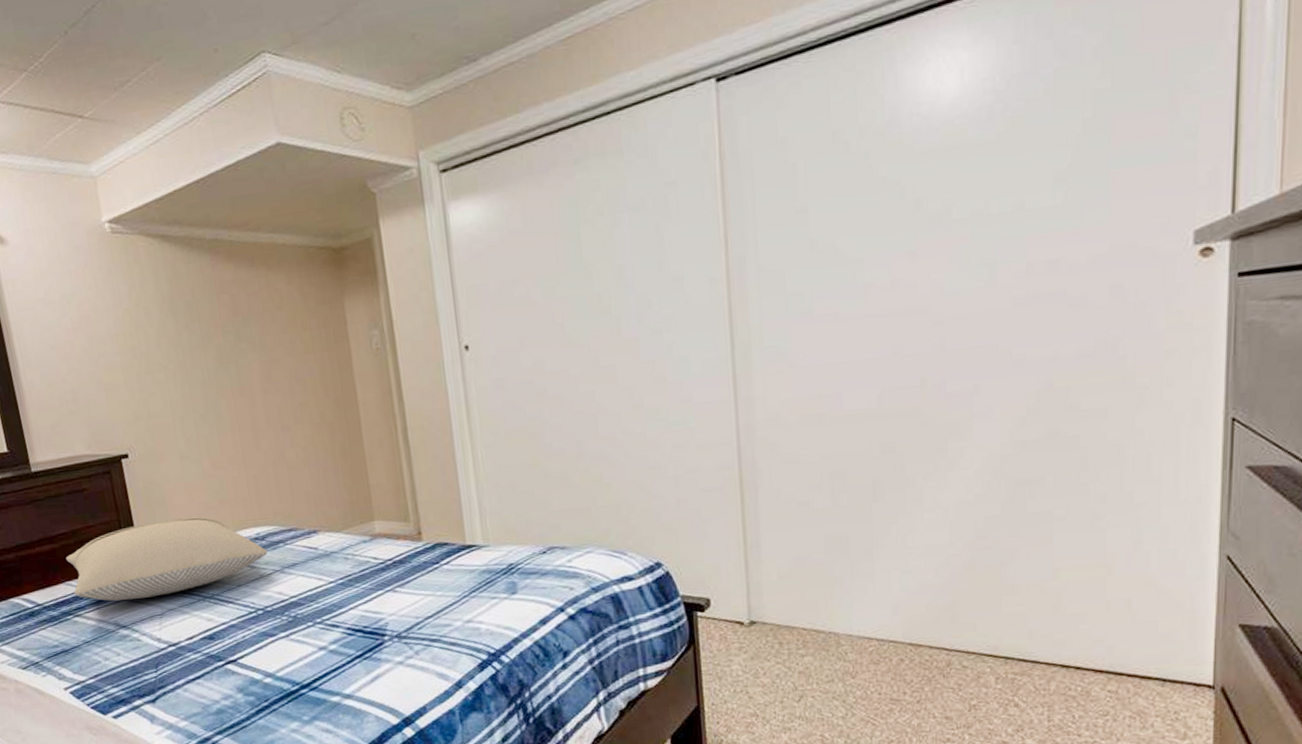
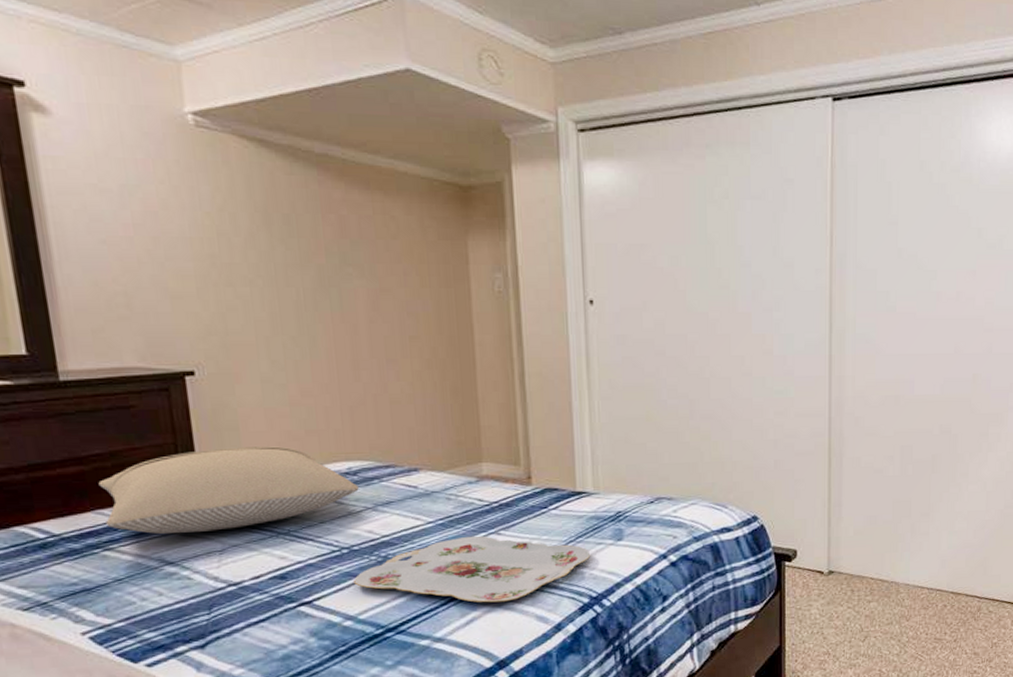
serving tray: none [269,593,486,660] -> present [352,535,591,603]

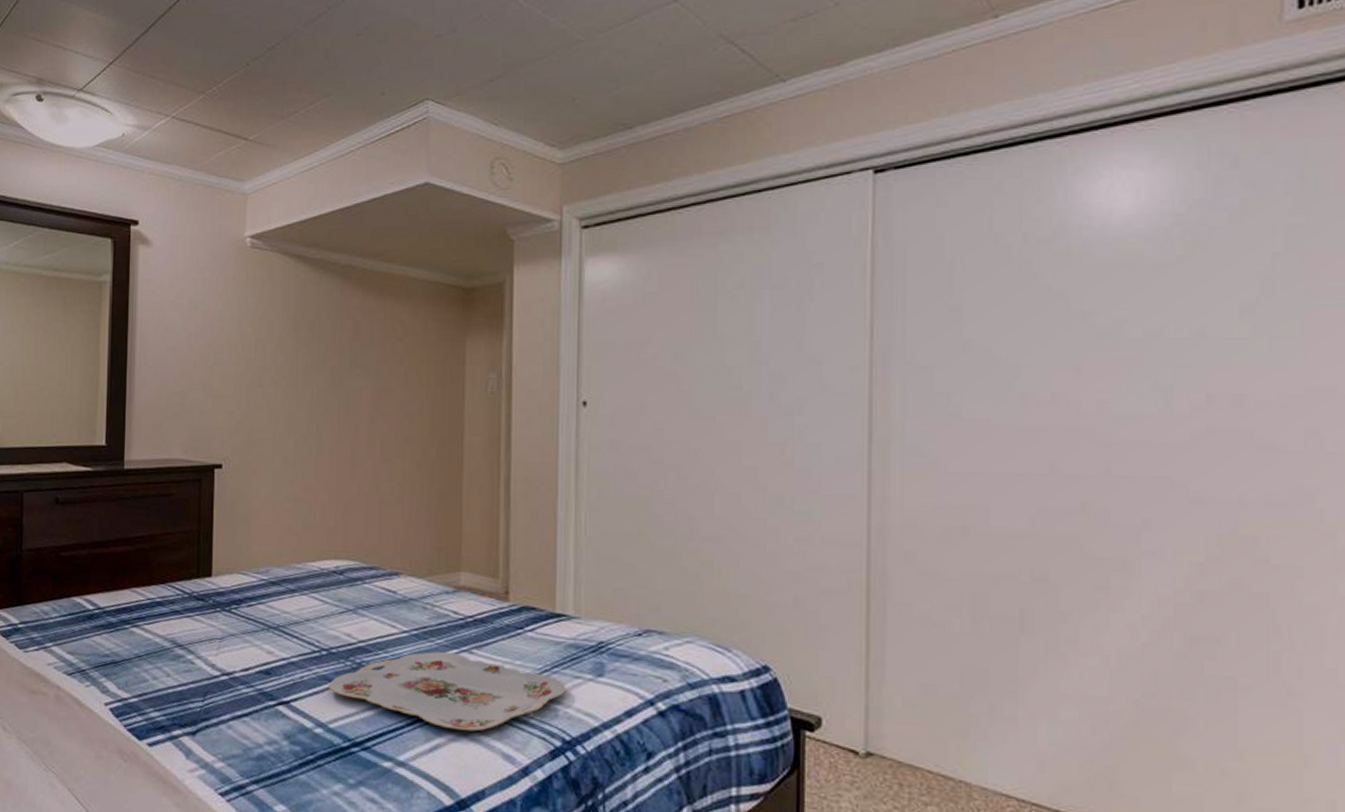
pillow: present [98,446,359,534] -> none [137,538,343,619]

